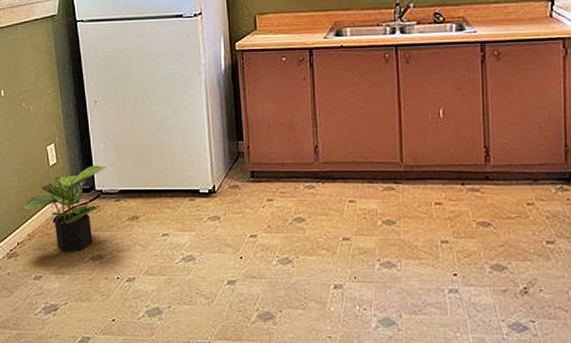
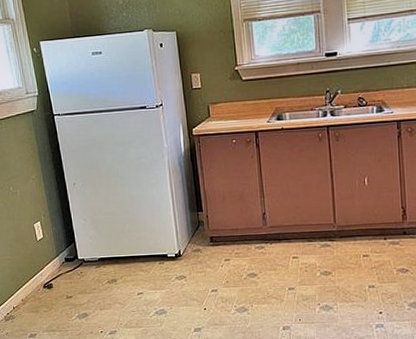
potted plant: present [21,165,107,252] -> none [14,238,87,313]

